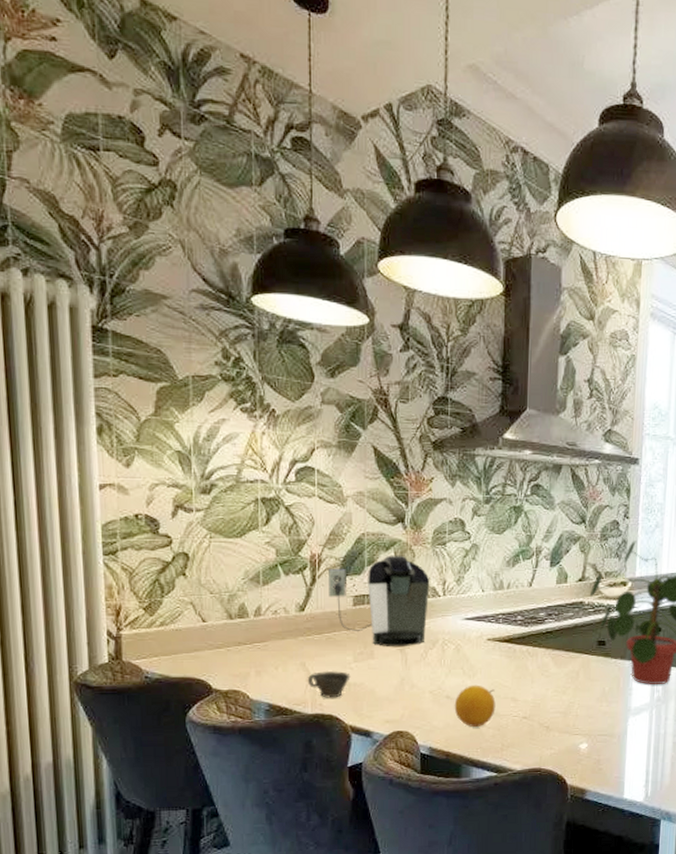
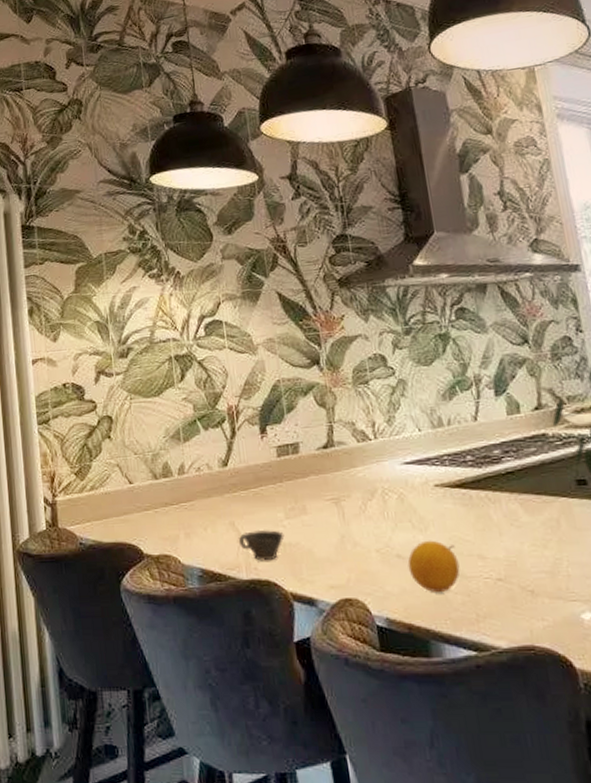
coffee maker: present [329,555,430,648] -> none [247,398,362,501]

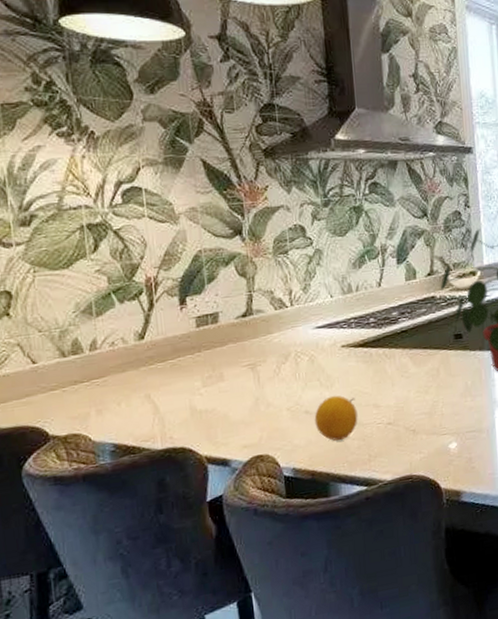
cup: present [238,529,285,561] -> none [153,398,201,430]

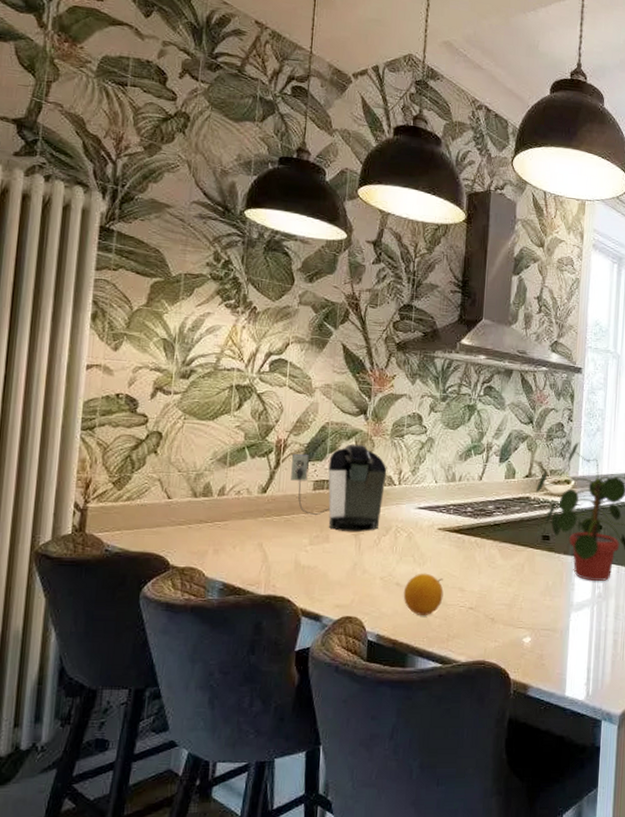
coffee maker: none [166,268,277,367] -> present [291,444,387,533]

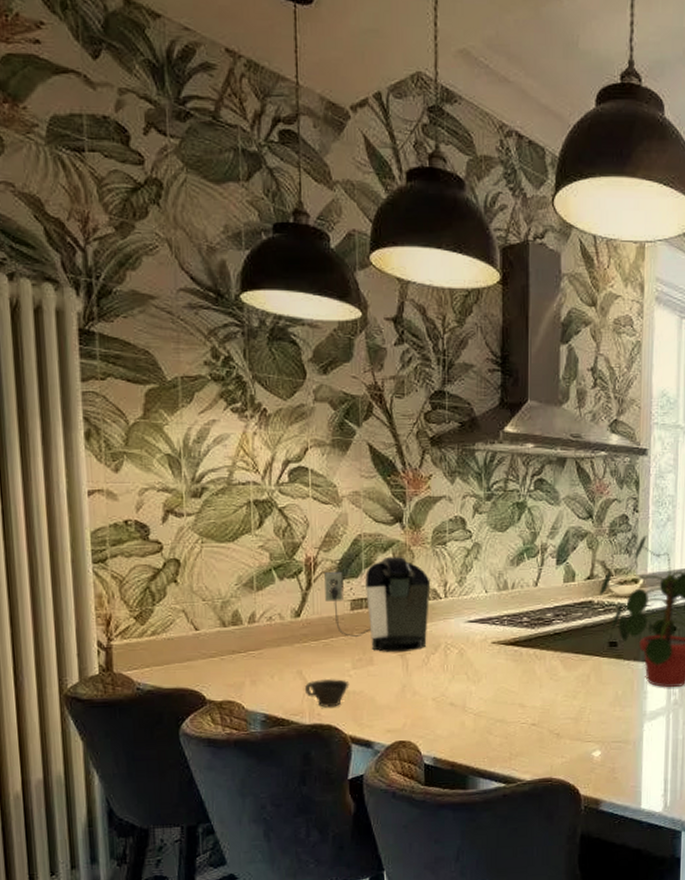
cup: none [263,552,305,580] -> present [304,678,350,708]
fruit: present [403,573,444,615] -> none [459,690,502,735]

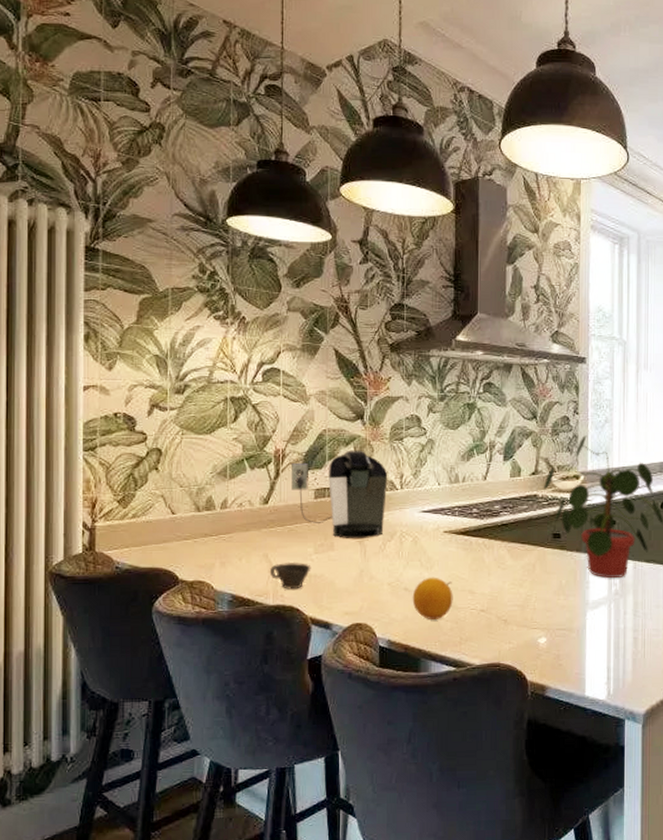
fruit: none [459,690,502,735] -> present [412,577,453,619]

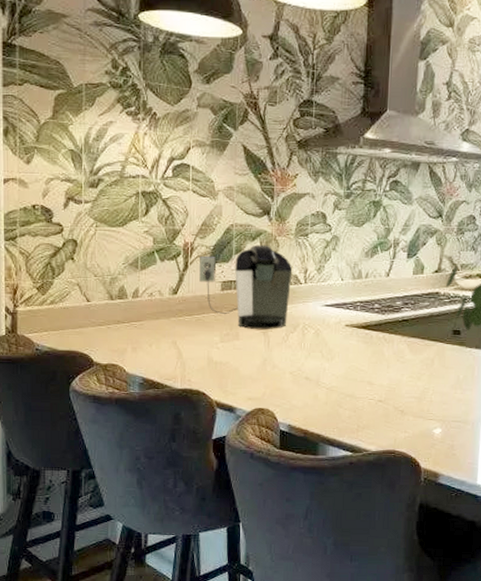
cup: present [269,561,311,590] -> none [177,349,217,375]
fruit: present [412,577,453,619] -> none [312,367,352,407]

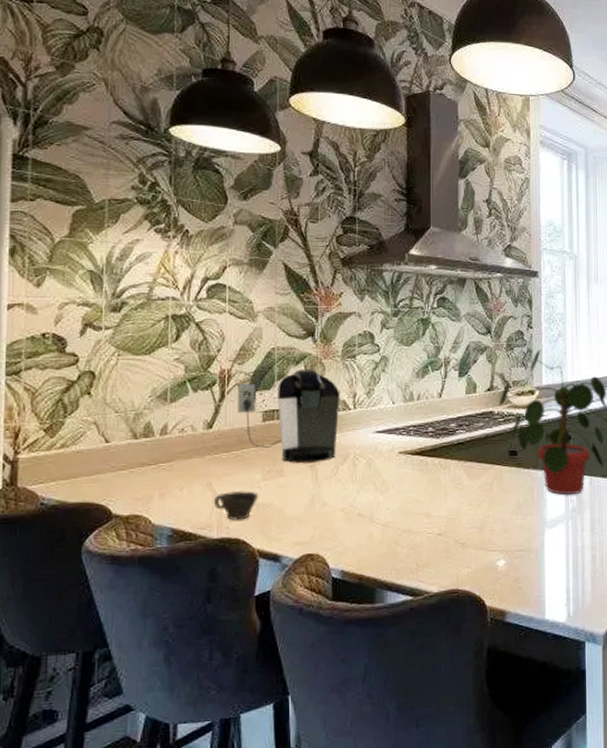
cup: none [177,349,217,375] -> present [213,490,259,521]

